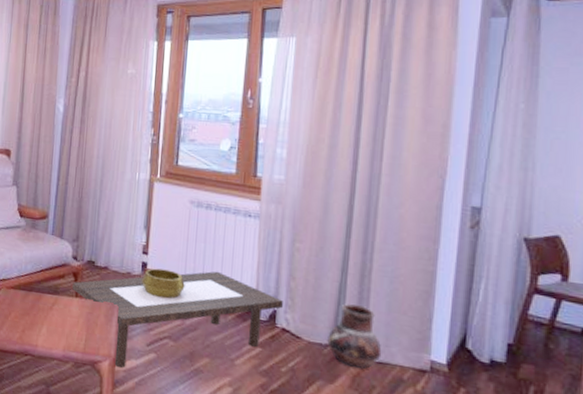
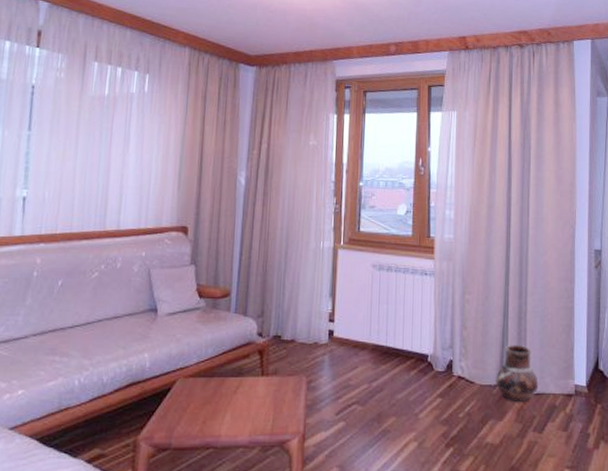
coffee table: present [72,271,283,368] -> none [258,330,458,442]
decorative bowl: present [141,268,185,299] -> none [328,335,371,364]

